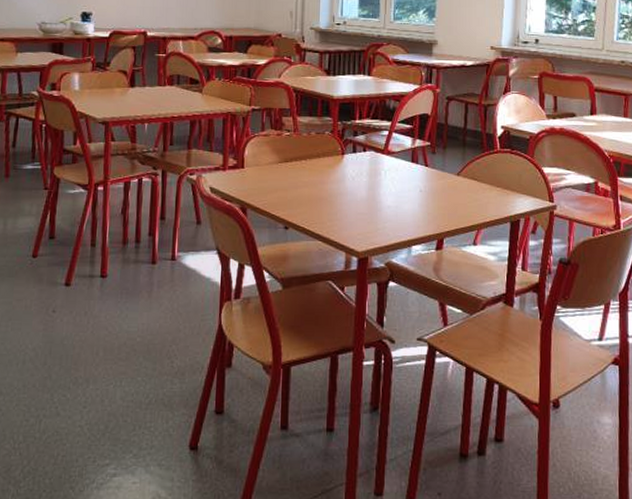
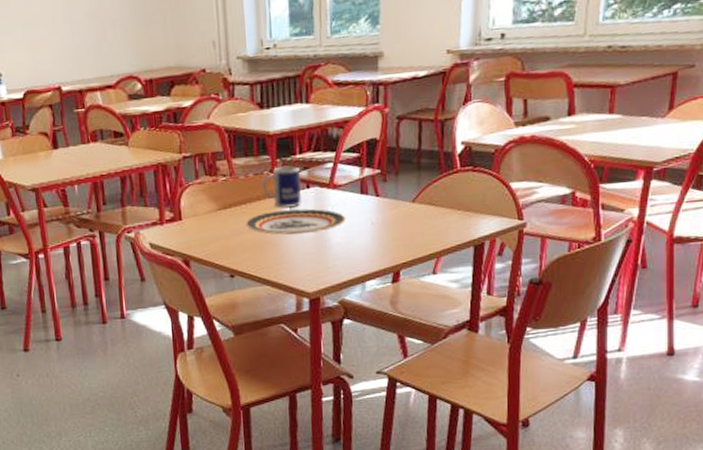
plate: none [303,170,397,194] -> present [245,208,346,235]
mug: none [322,130,359,168] -> present [261,166,302,208]

